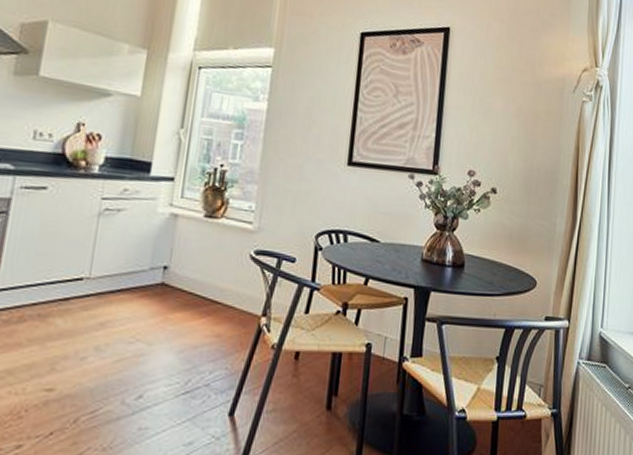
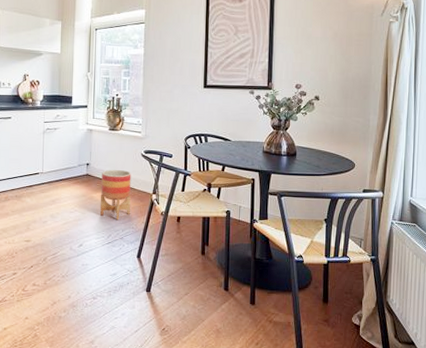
planter: none [177,277,232,357] -> present [100,170,131,220]

